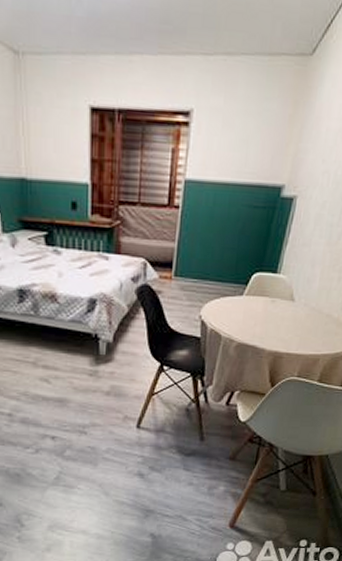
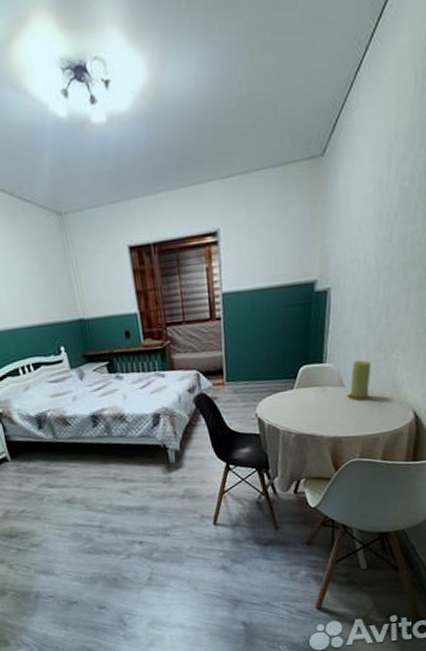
candle: none [294,277,325,318] -> present [346,360,372,401]

